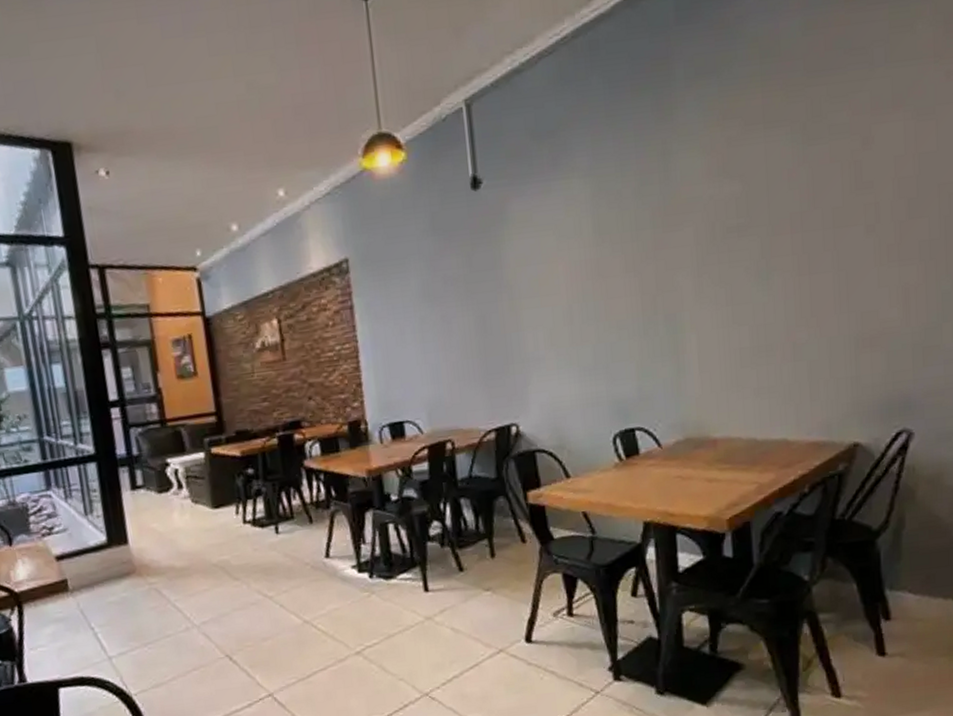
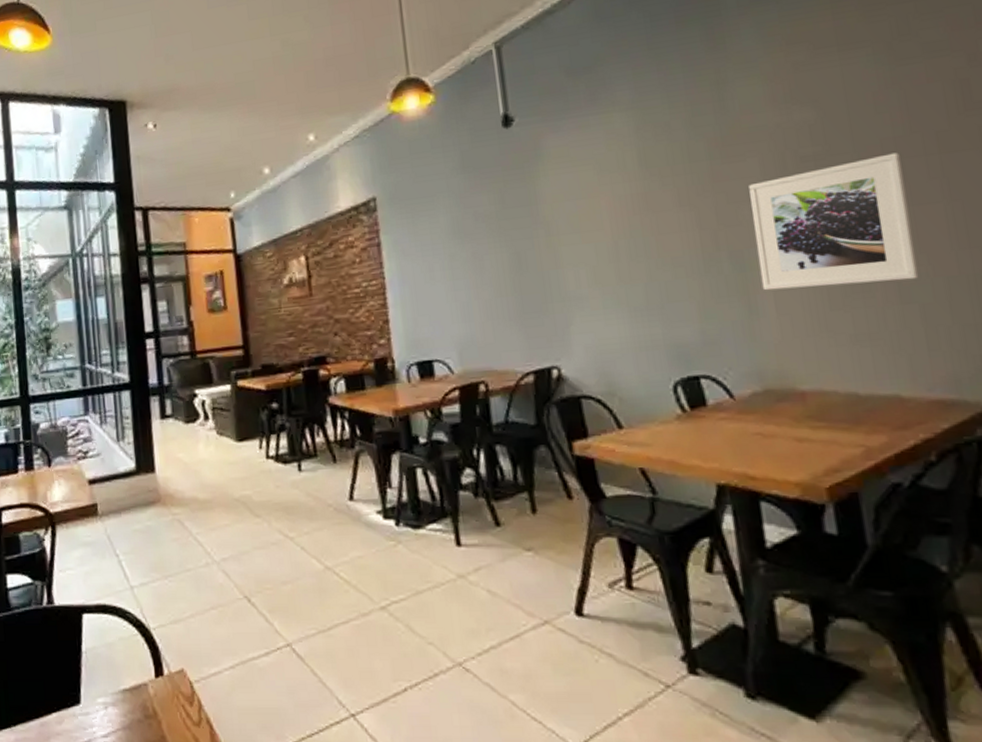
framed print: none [684,226,809,351] -> present [749,152,919,291]

